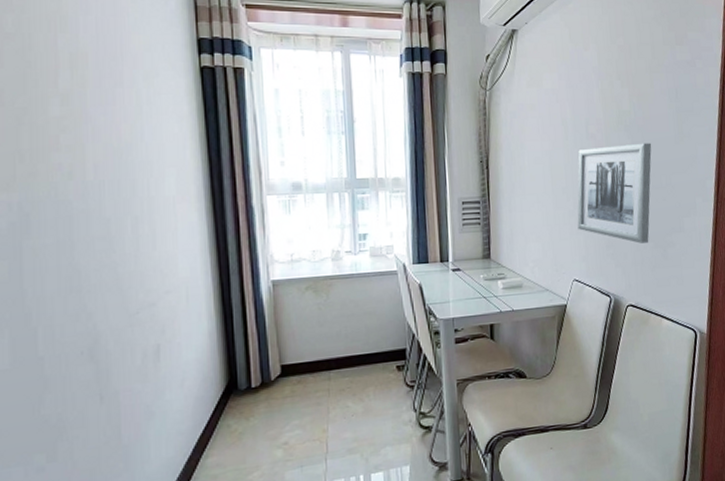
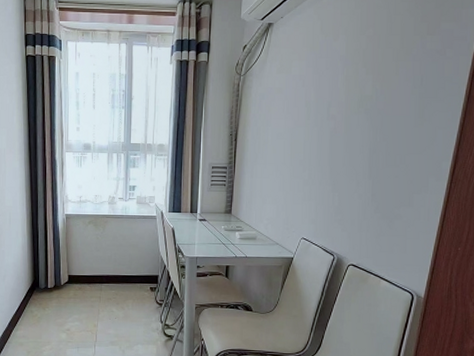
wall art: present [577,143,652,244] -> none [310,125,390,213]

